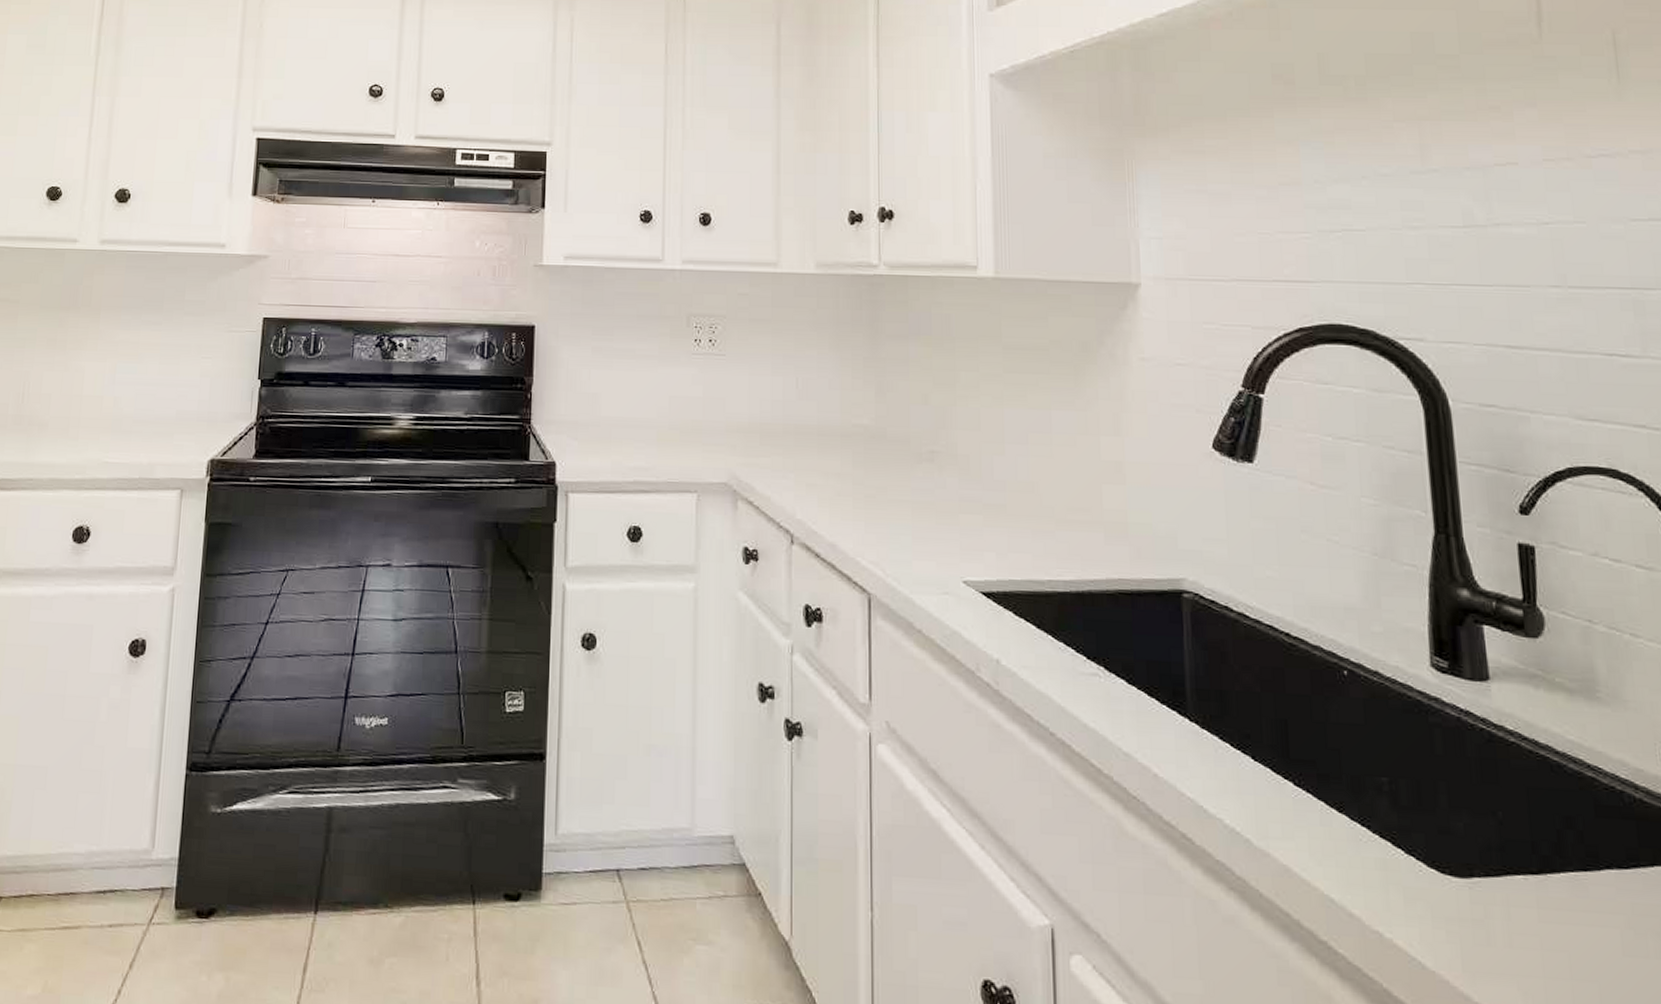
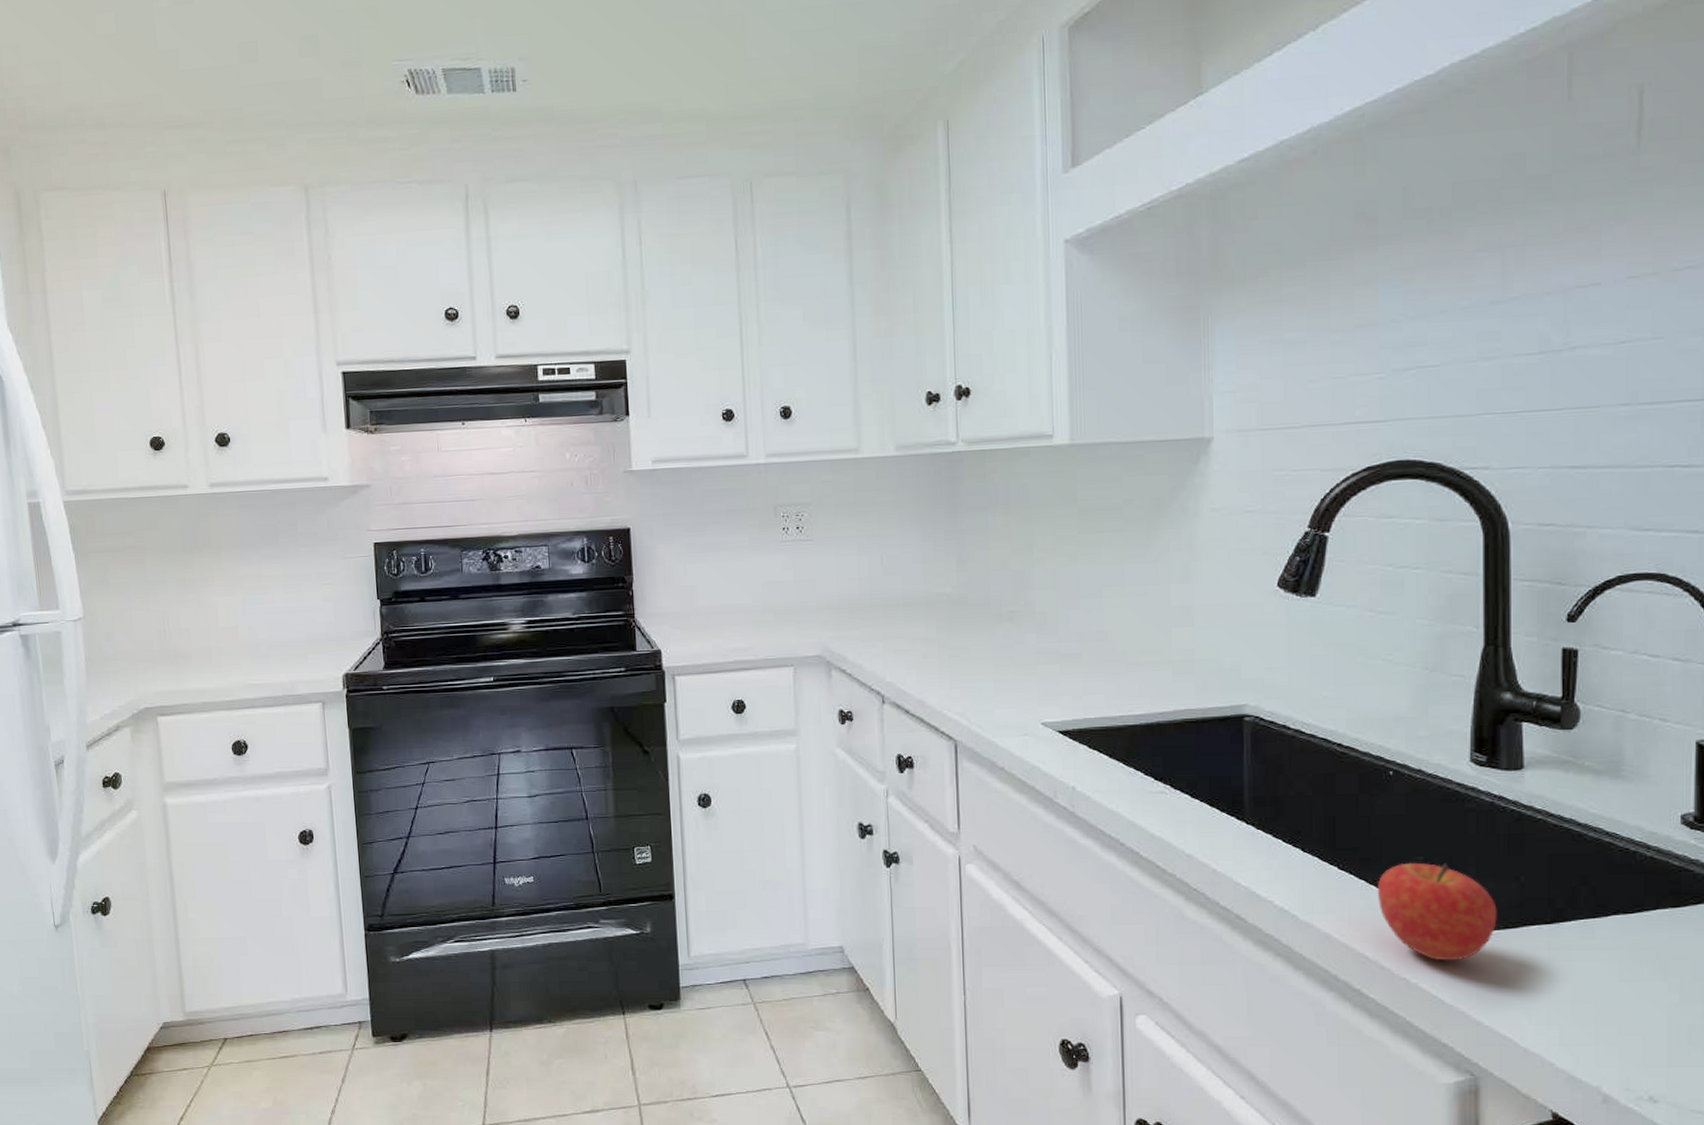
fruit: none [1338,783,1477,914] -> present [1377,862,1497,961]

